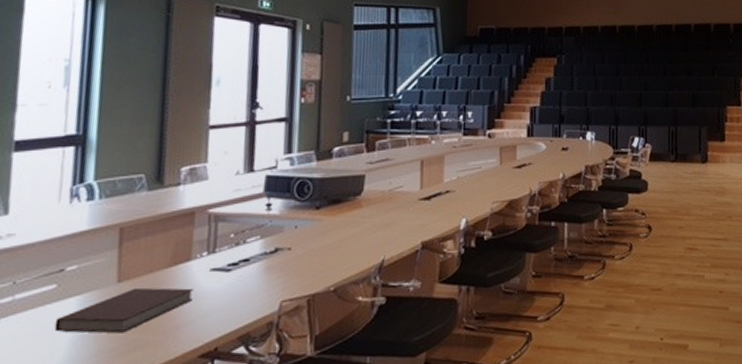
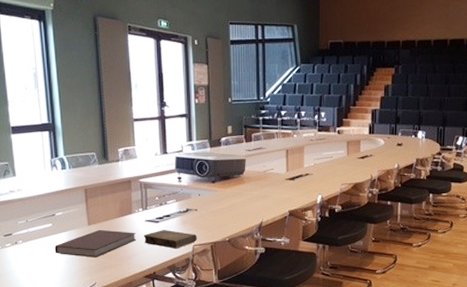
book: none [205,281,288,309] -> present [144,230,197,249]

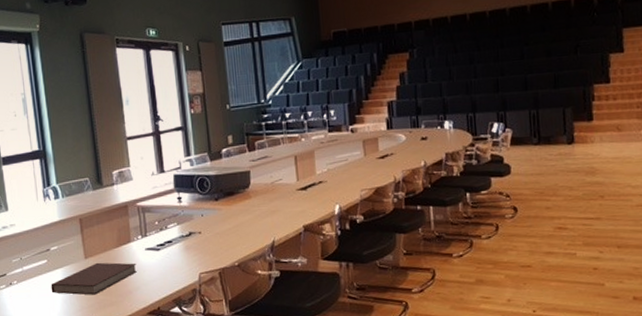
book: present [144,230,197,249] -> none [145,258,203,279]

